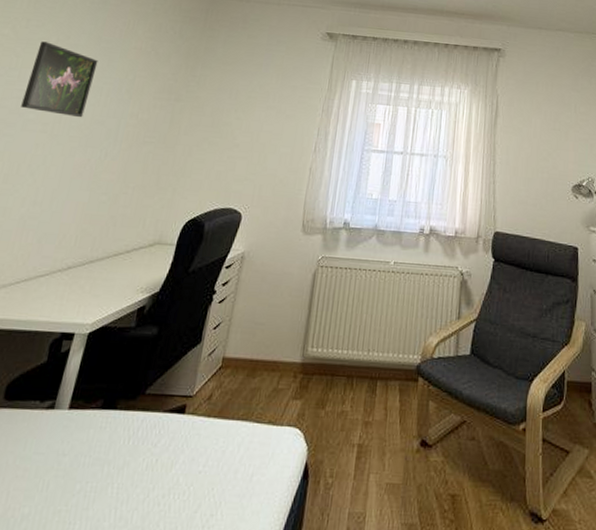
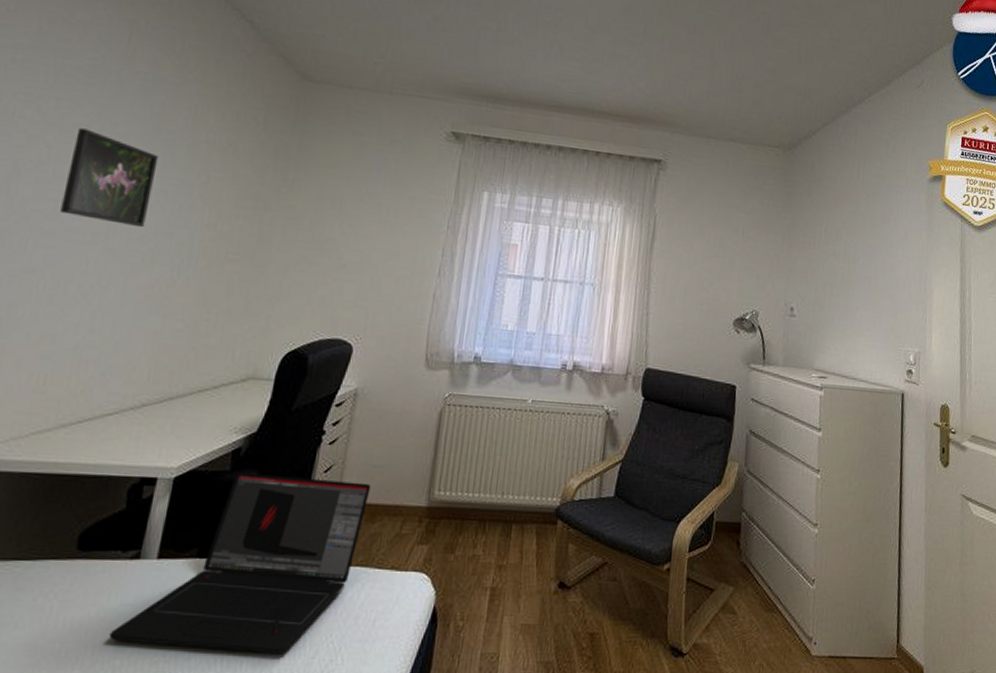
laptop: none [21,329,253,507] -> present [109,473,371,654]

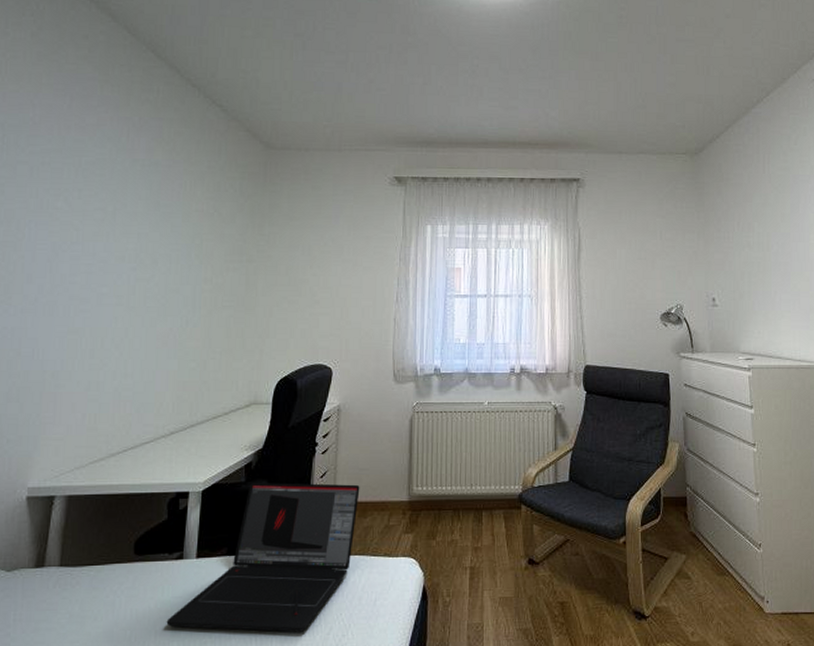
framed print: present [60,128,159,228] -> none [91,212,161,288]

